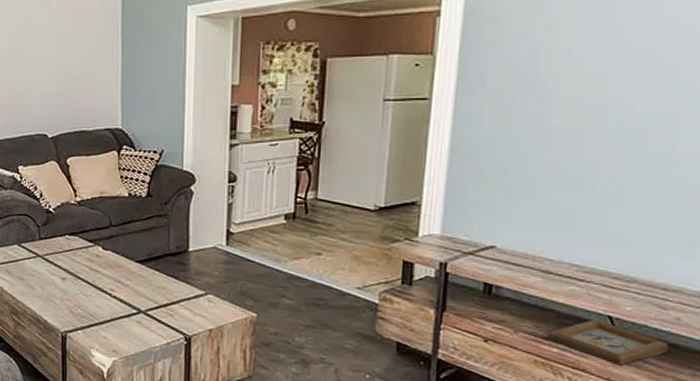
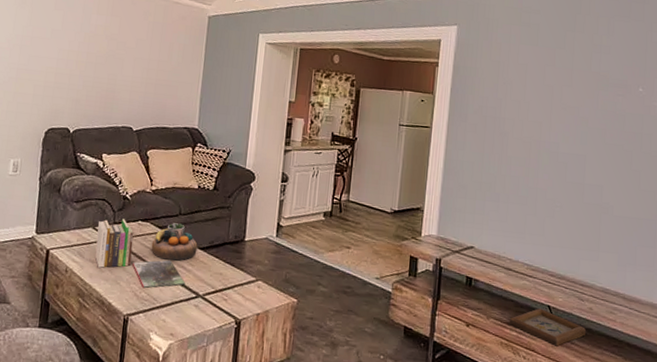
books: none [22,234,63,285] -> present [94,219,134,268]
magazine: none [64,275,124,304] -> present [132,260,185,288]
decorative bowl: none [82,235,134,276] -> present [151,223,198,261]

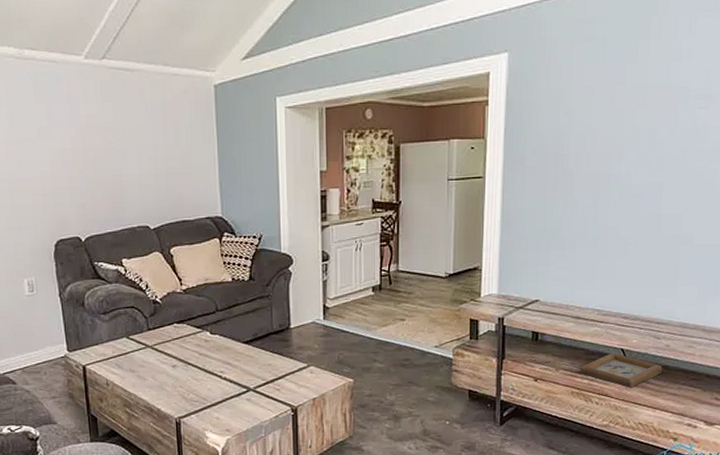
books: present [94,219,134,268] -> none [131,324,173,376]
magazine: present [132,260,185,288] -> none [174,358,233,389]
decorative bowl: present [151,223,198,261] -> none [191,320,241,359]

